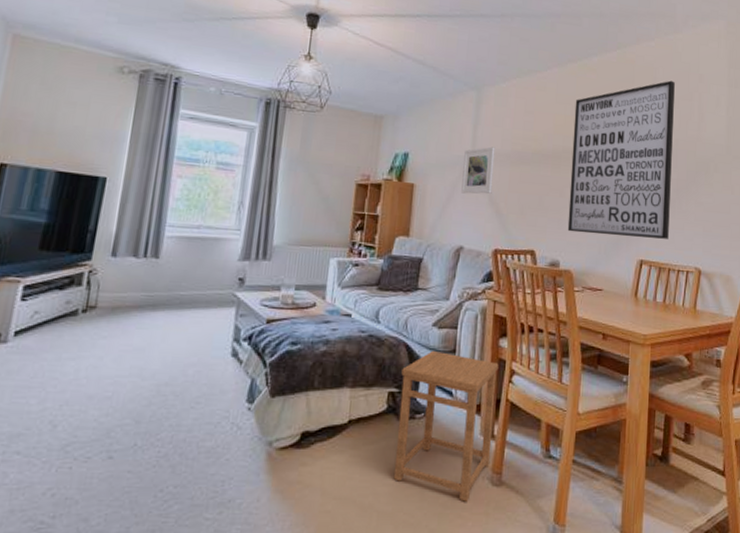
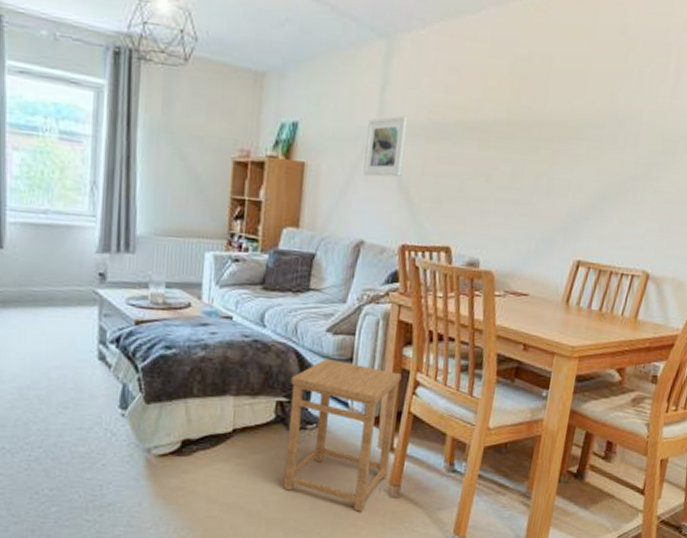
wall art: present [567,80,675,239] -> none [492,27,650,236]

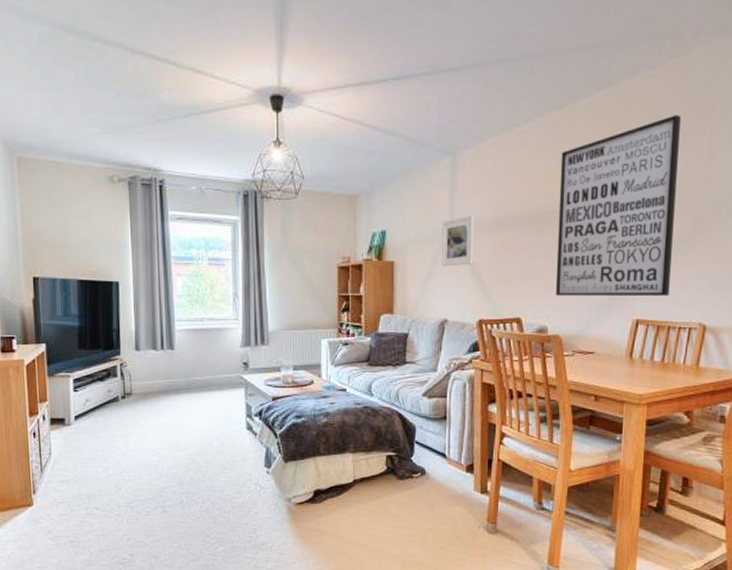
side table: present [283,358,402,512] -> none [397,417,489,546]
wall art: none [492,27,650,236] -> present [555,114,681,297]

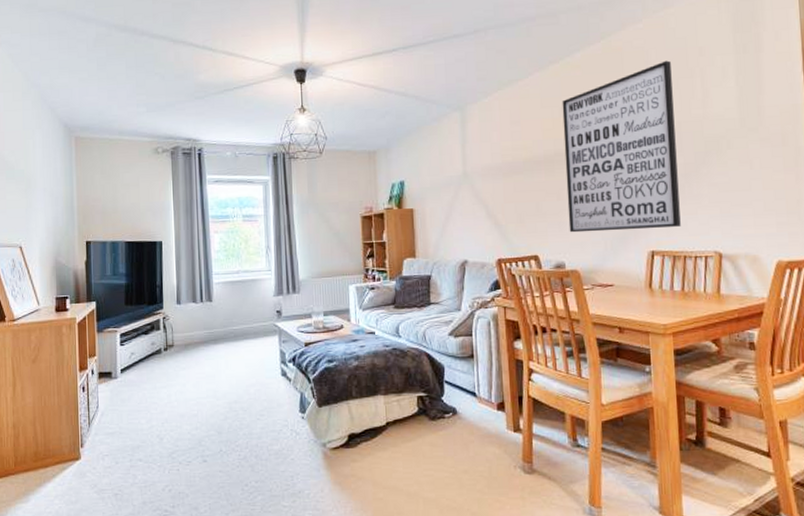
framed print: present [442,215,475,267] -> none [456,162,488,211]

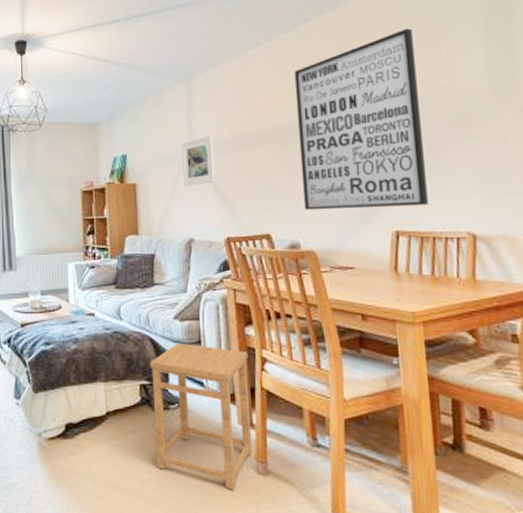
side table: none [426,357,520,488] -> present [150,342,253,490]
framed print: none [456,162,488,211] -> present [182,135,216,186]

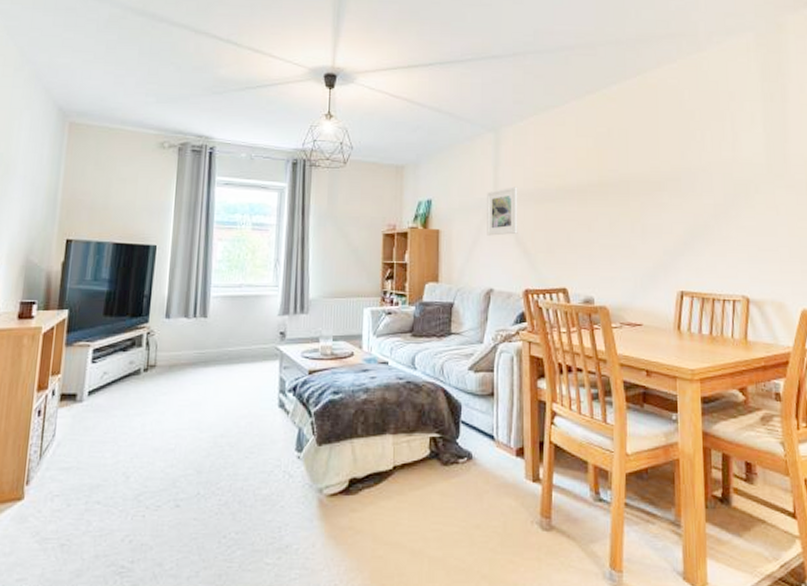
side table: present [150,342,253,490] -> none [441,394,539,547]
wall art: present [294,28,428,211] -> none [597,101,710,268]

